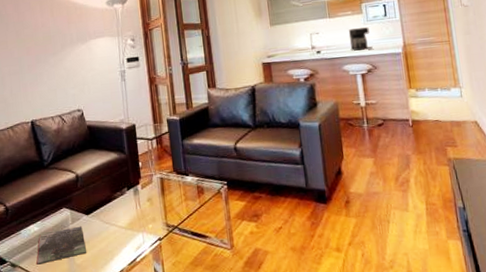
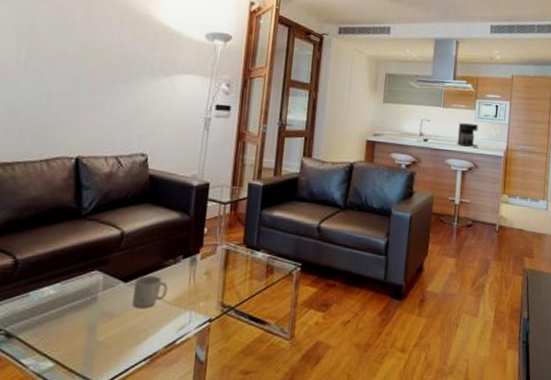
magazine: present [36,226,87,265] -> none [42,295,116,337]
mug: none [95,207,122,235] -> present [133,276,168,308]

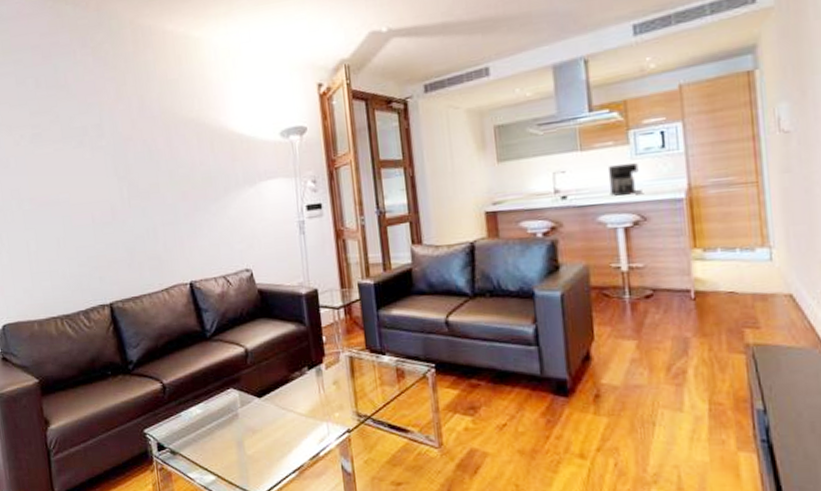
mug: present [133,276,168,308] -> none [268,389,301,422]

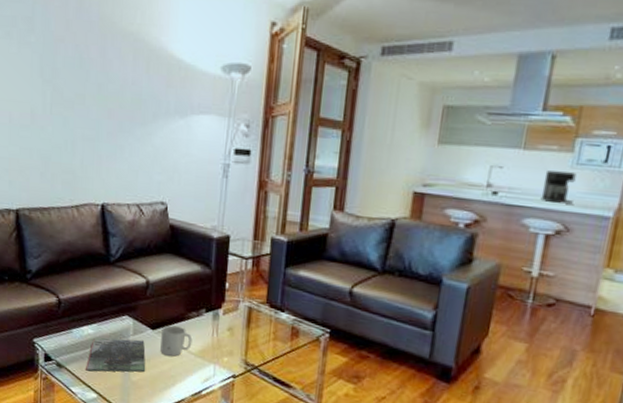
magazine: none [200,410,260,453] -> present [86,338,146,372]
mug: none [268,389,301,422] -> present [160,325,193,357]

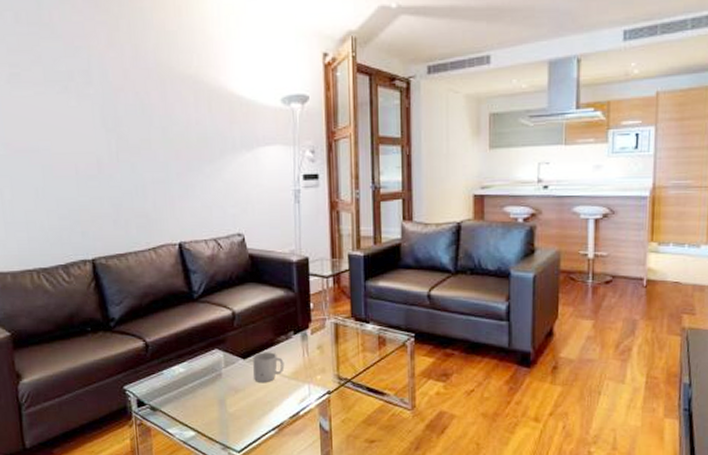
magazine: present [86,338,146,372] -> none [181,371,242,410]
coffee maker: present [540,170,577,205] -> none [586,161,614,191]

